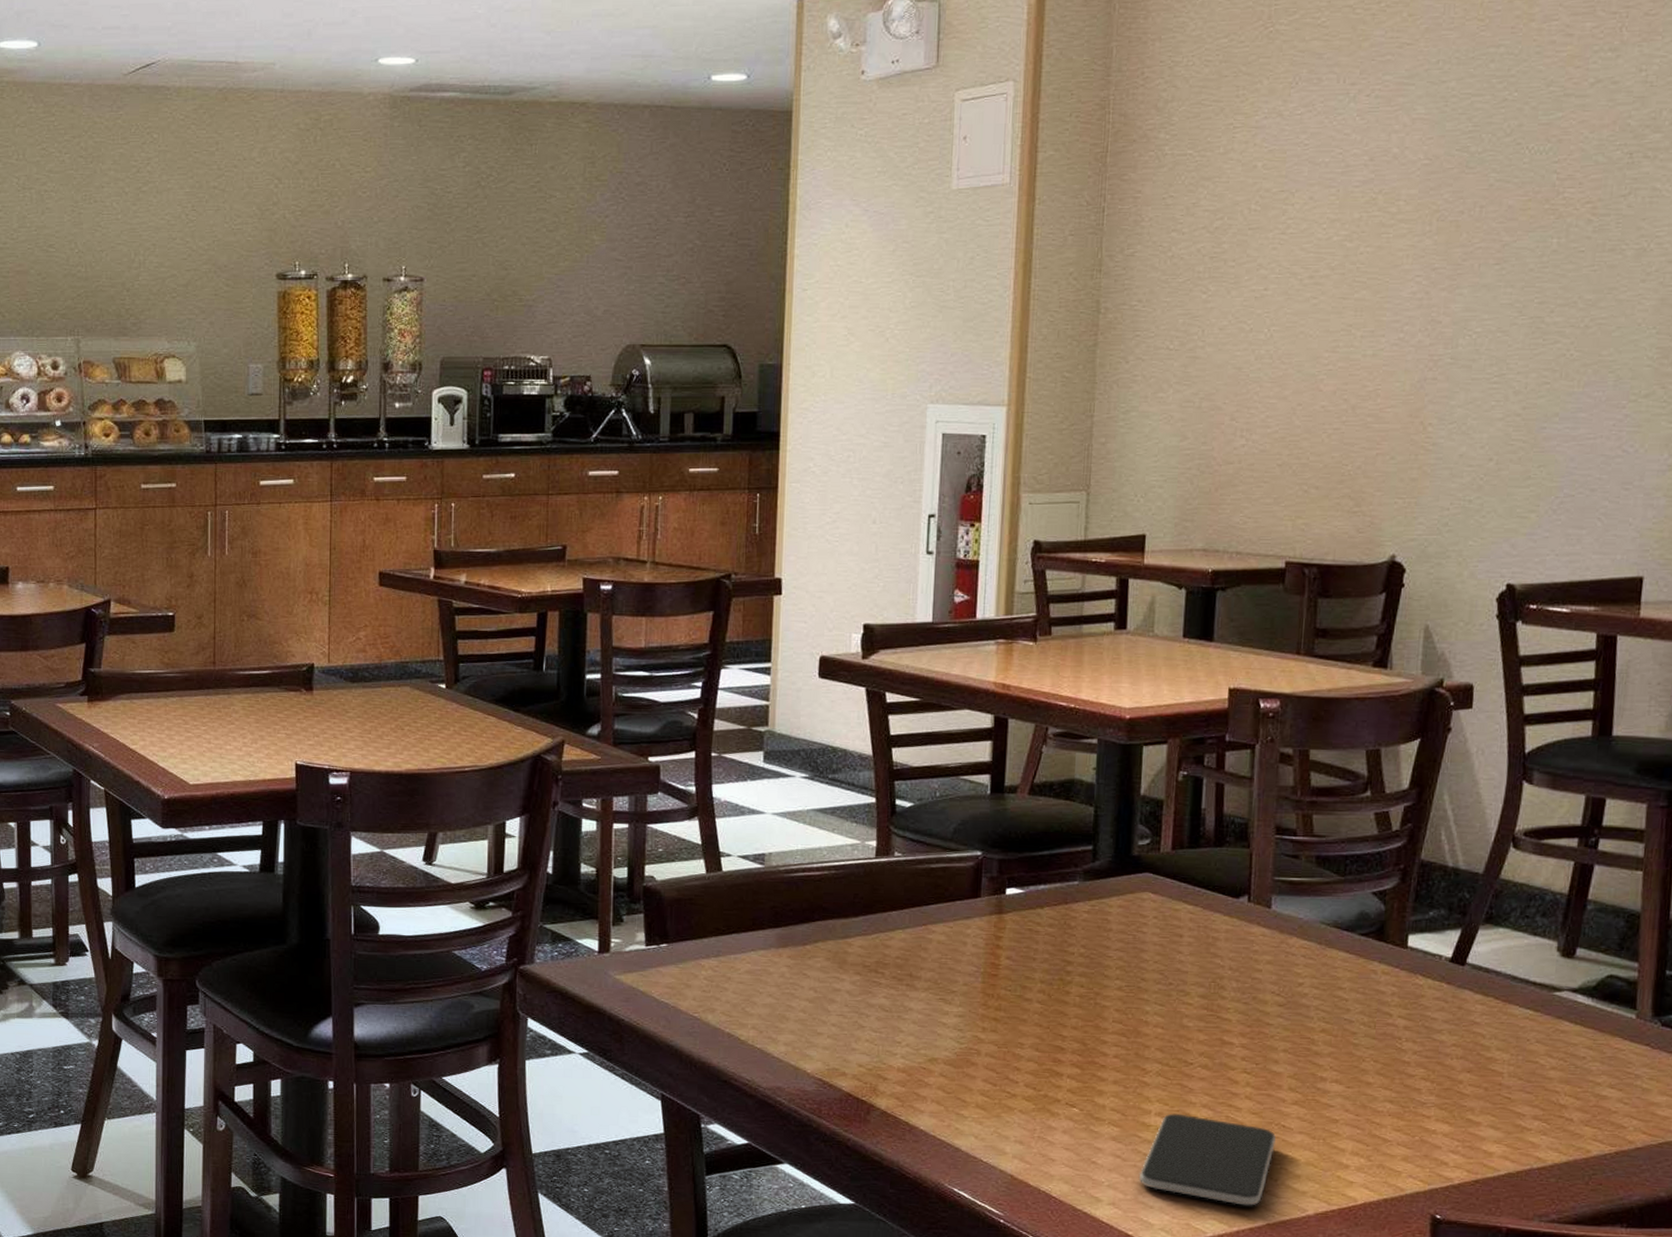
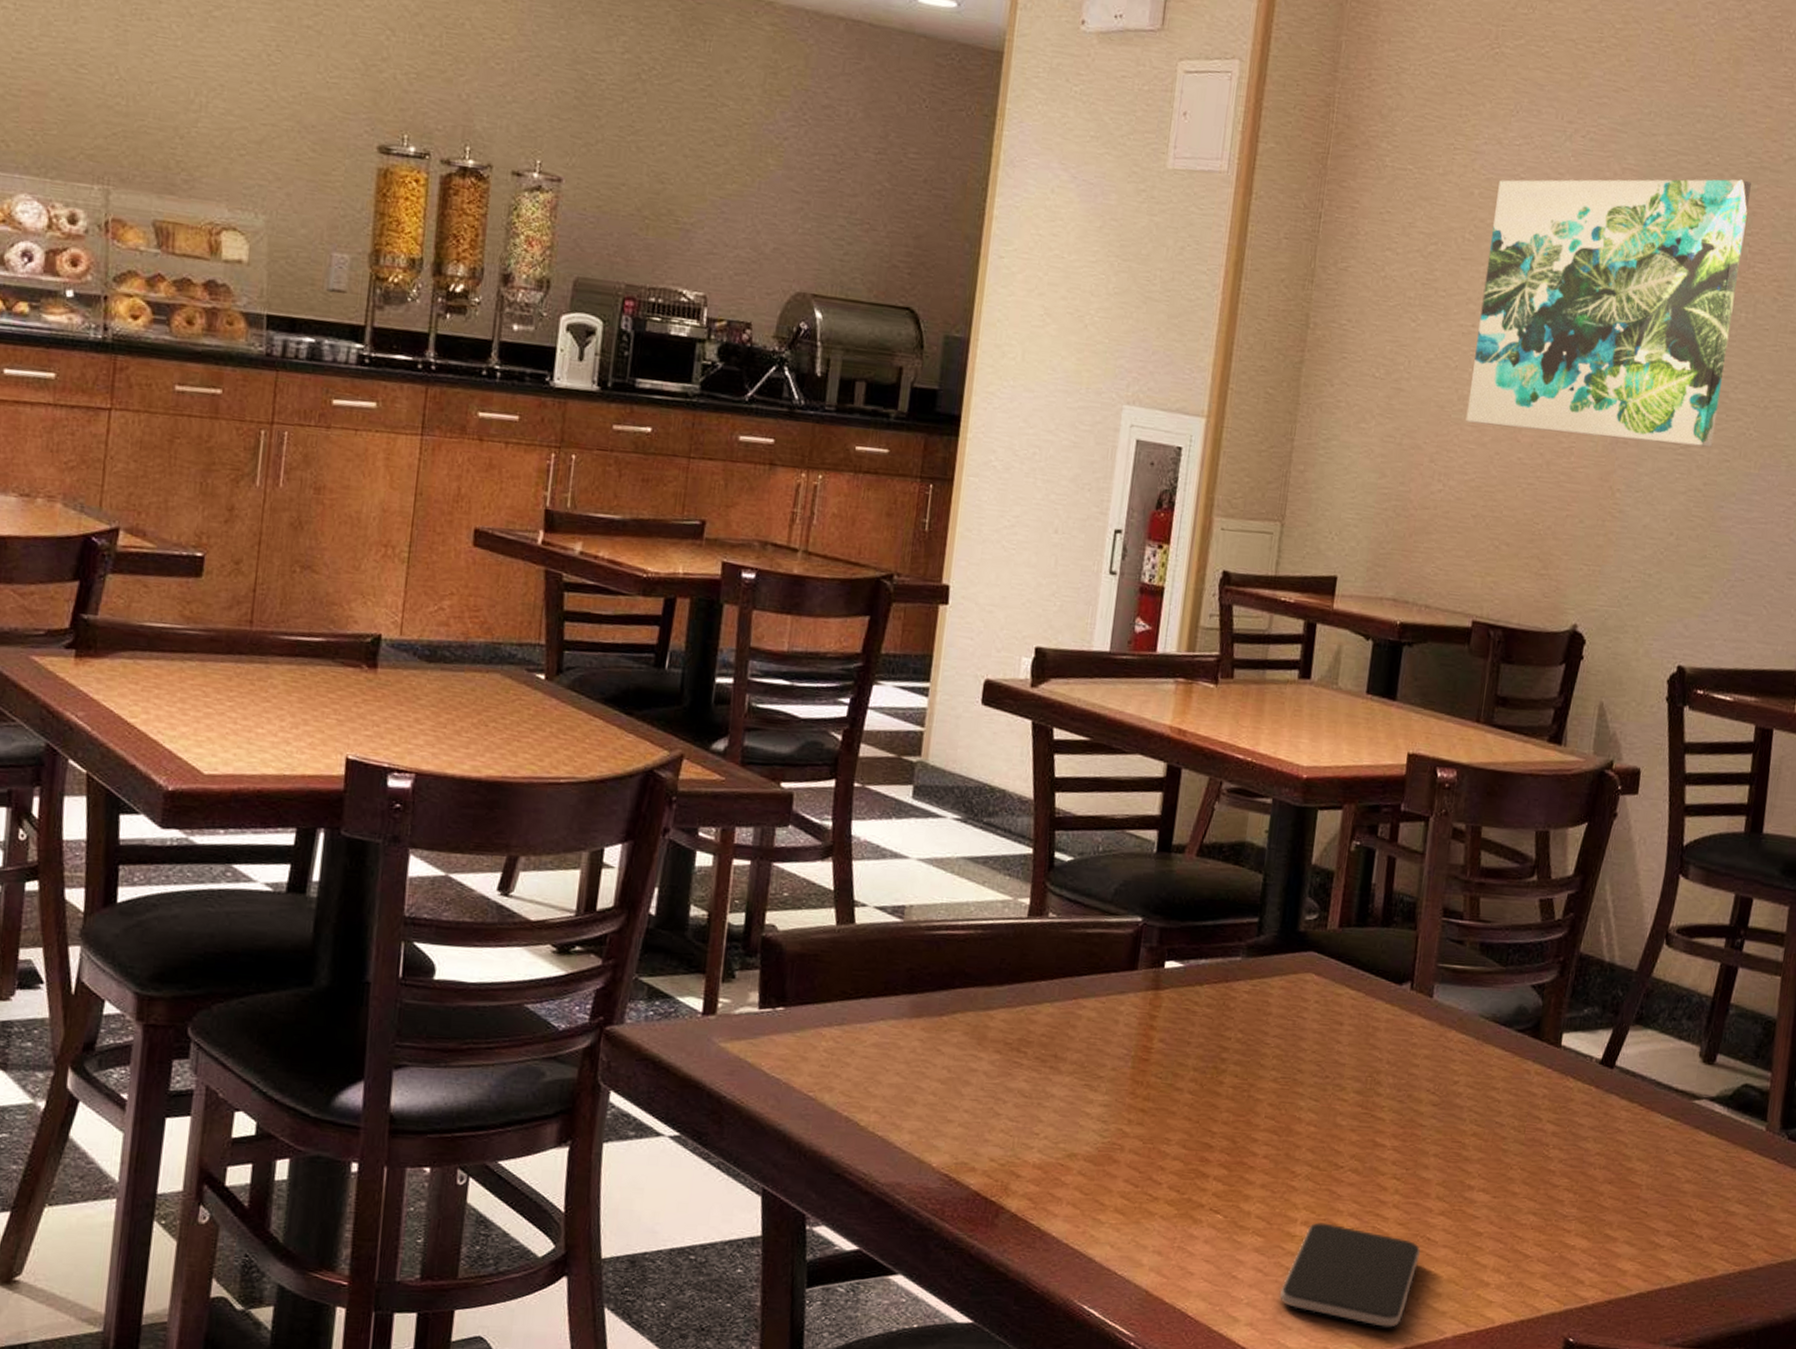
wall art: none [1264,110,1555,379] -> present [1465,179,1751,448]

